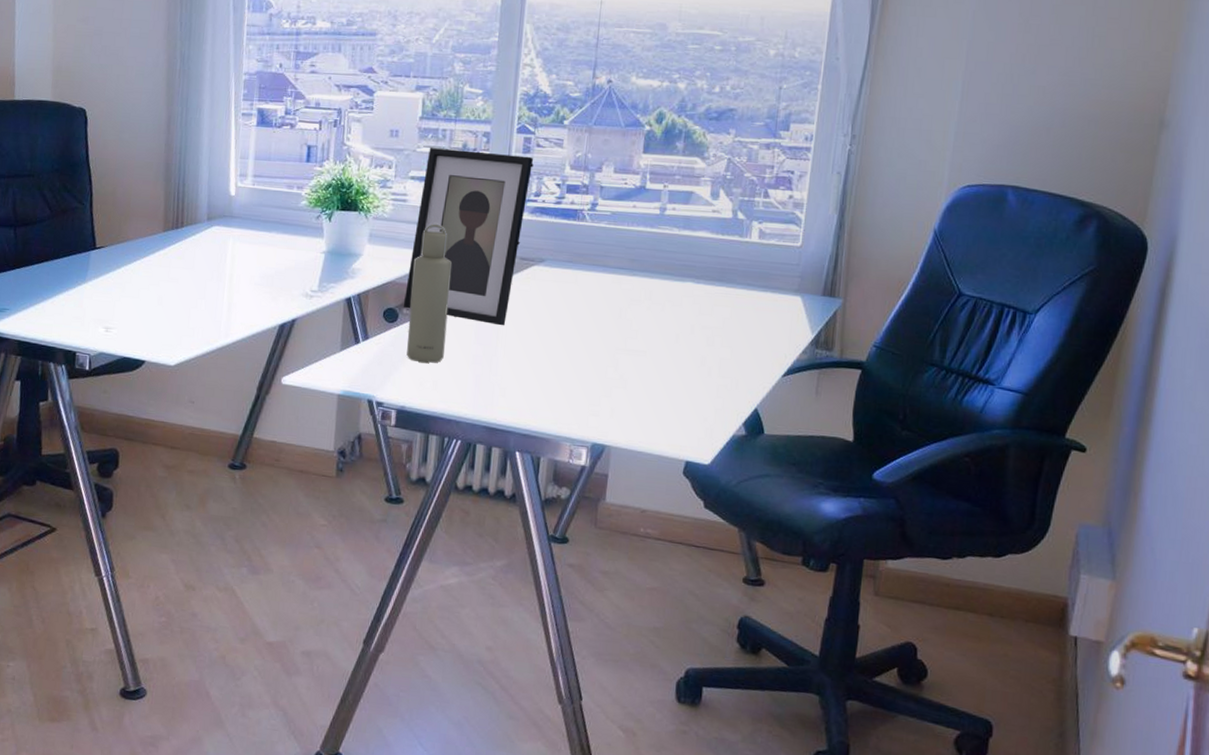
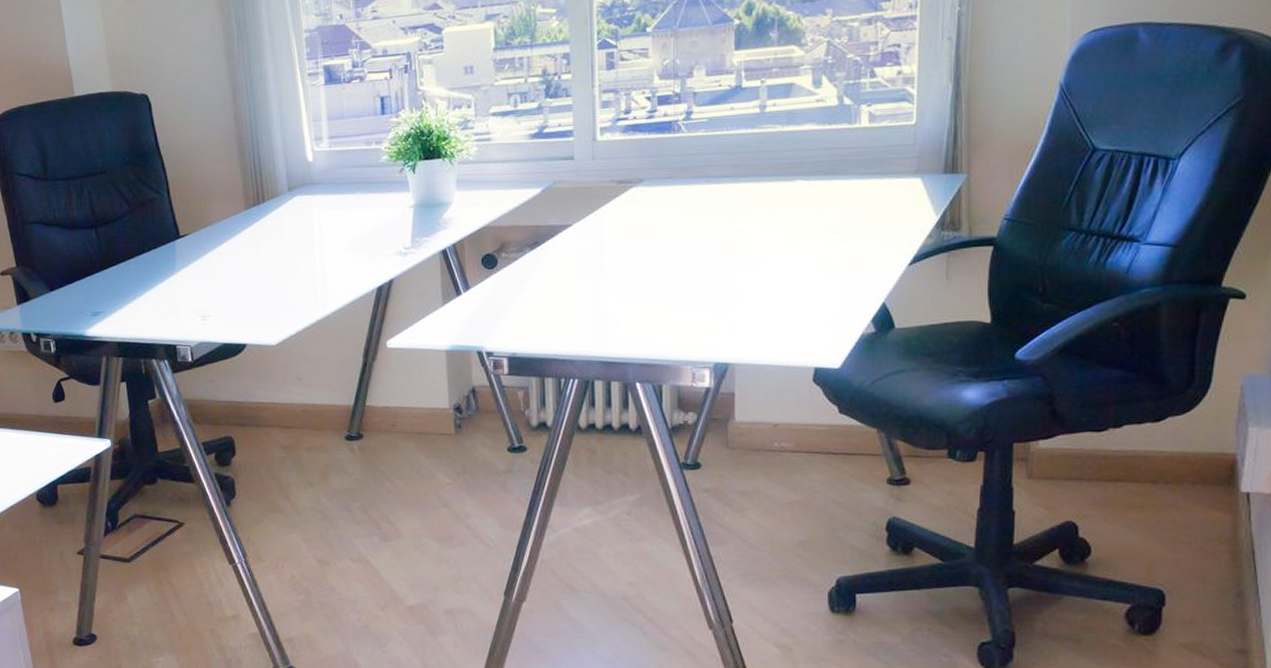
picture frame: present [403,147,534,326] -> none [501,72,620,256]
bottle: present [407,224,452,363] -> none [506,159,550,305]

